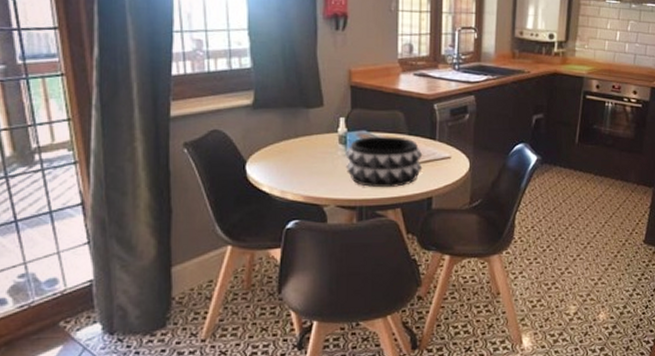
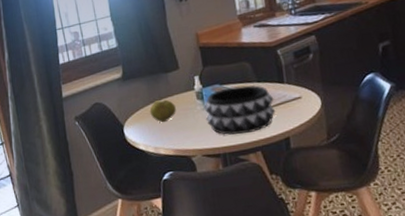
fruit: none [281,138,313,164] -> present [149,99,176,123]

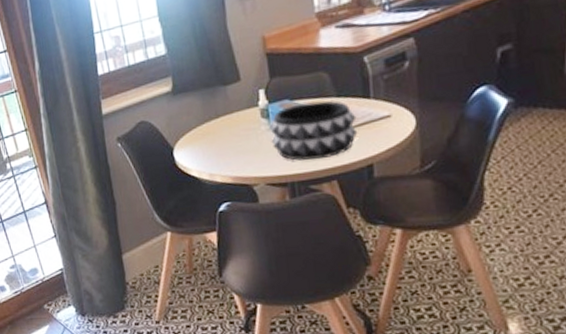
fruit: present [149,99,176,123] -> none [204,117,236,146]

